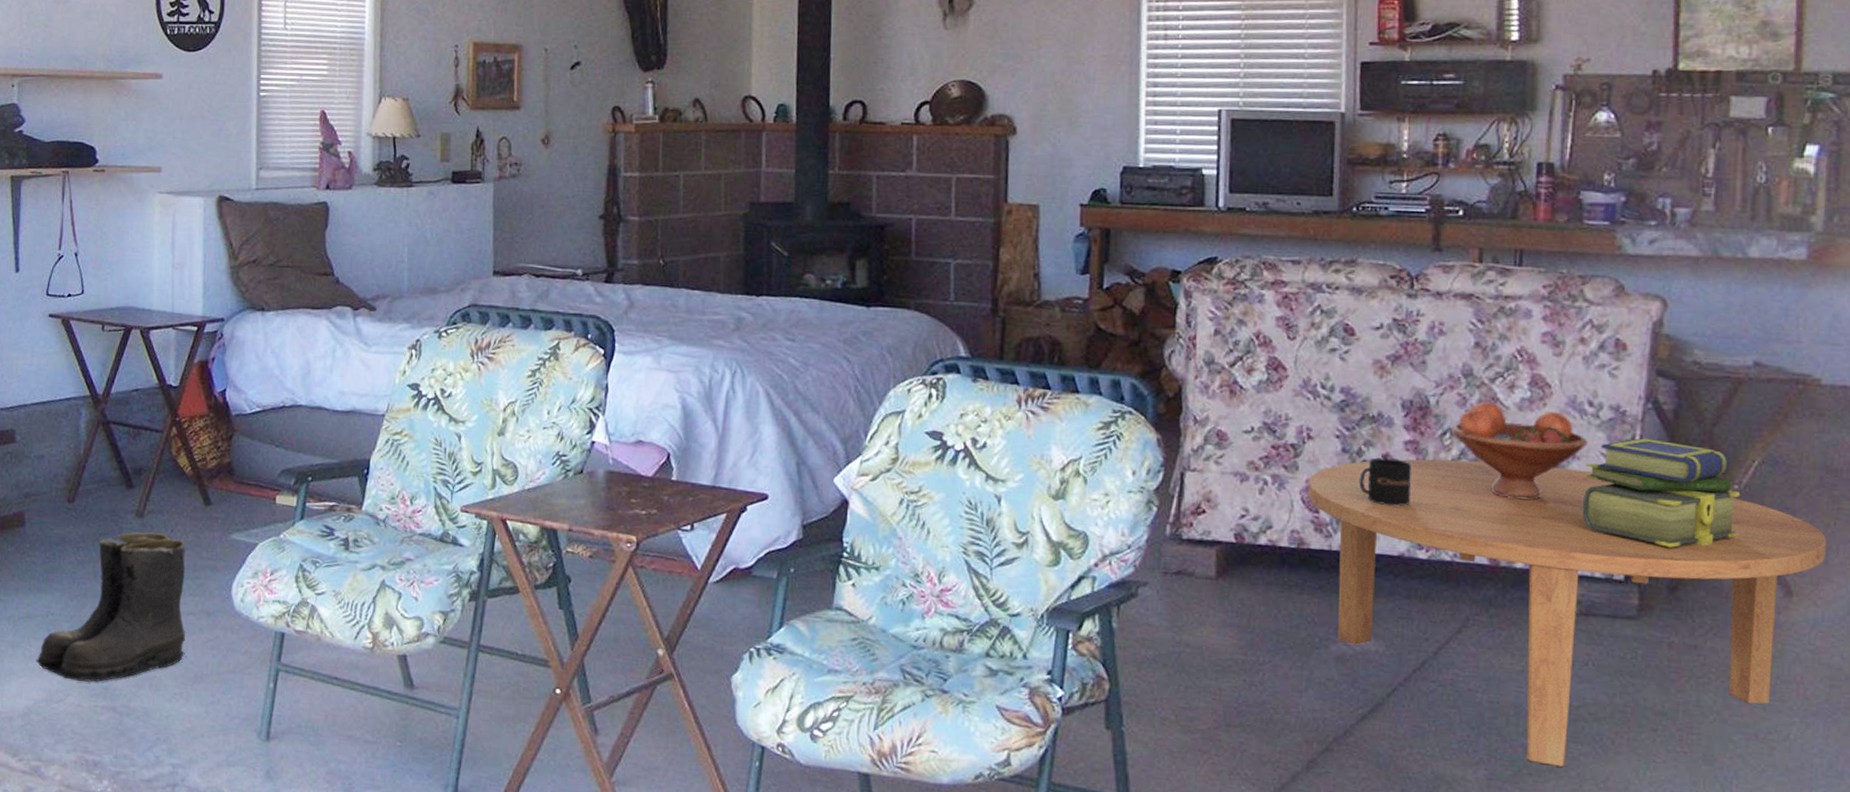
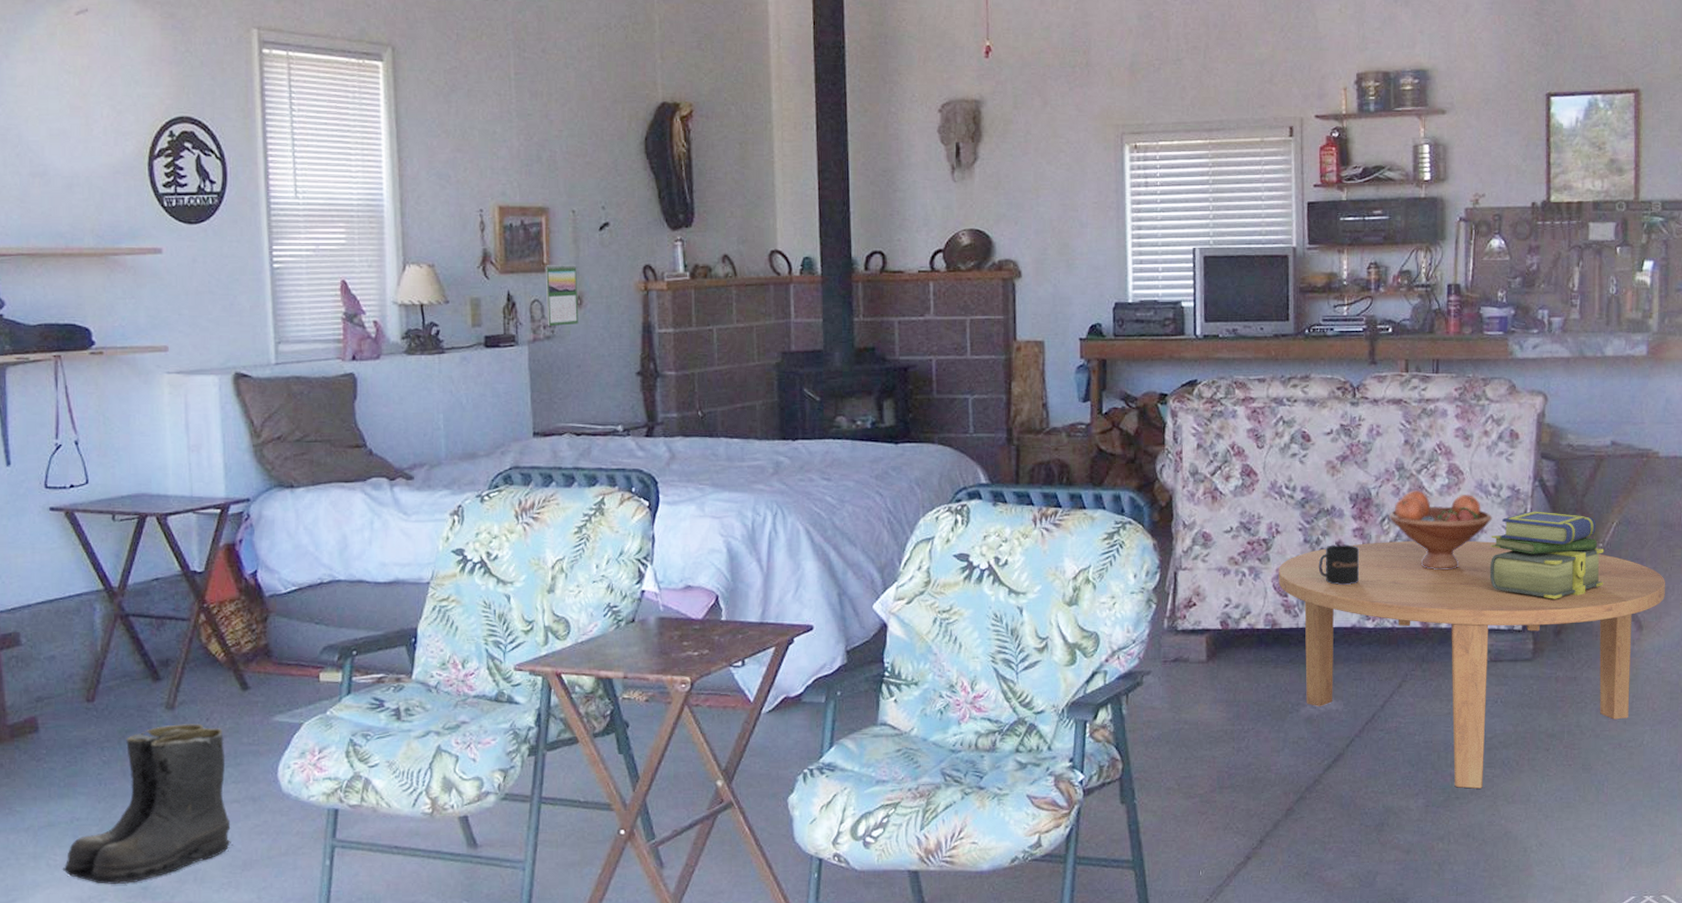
calendar: none [513,102,546,165] -> present [545,264,579,327]

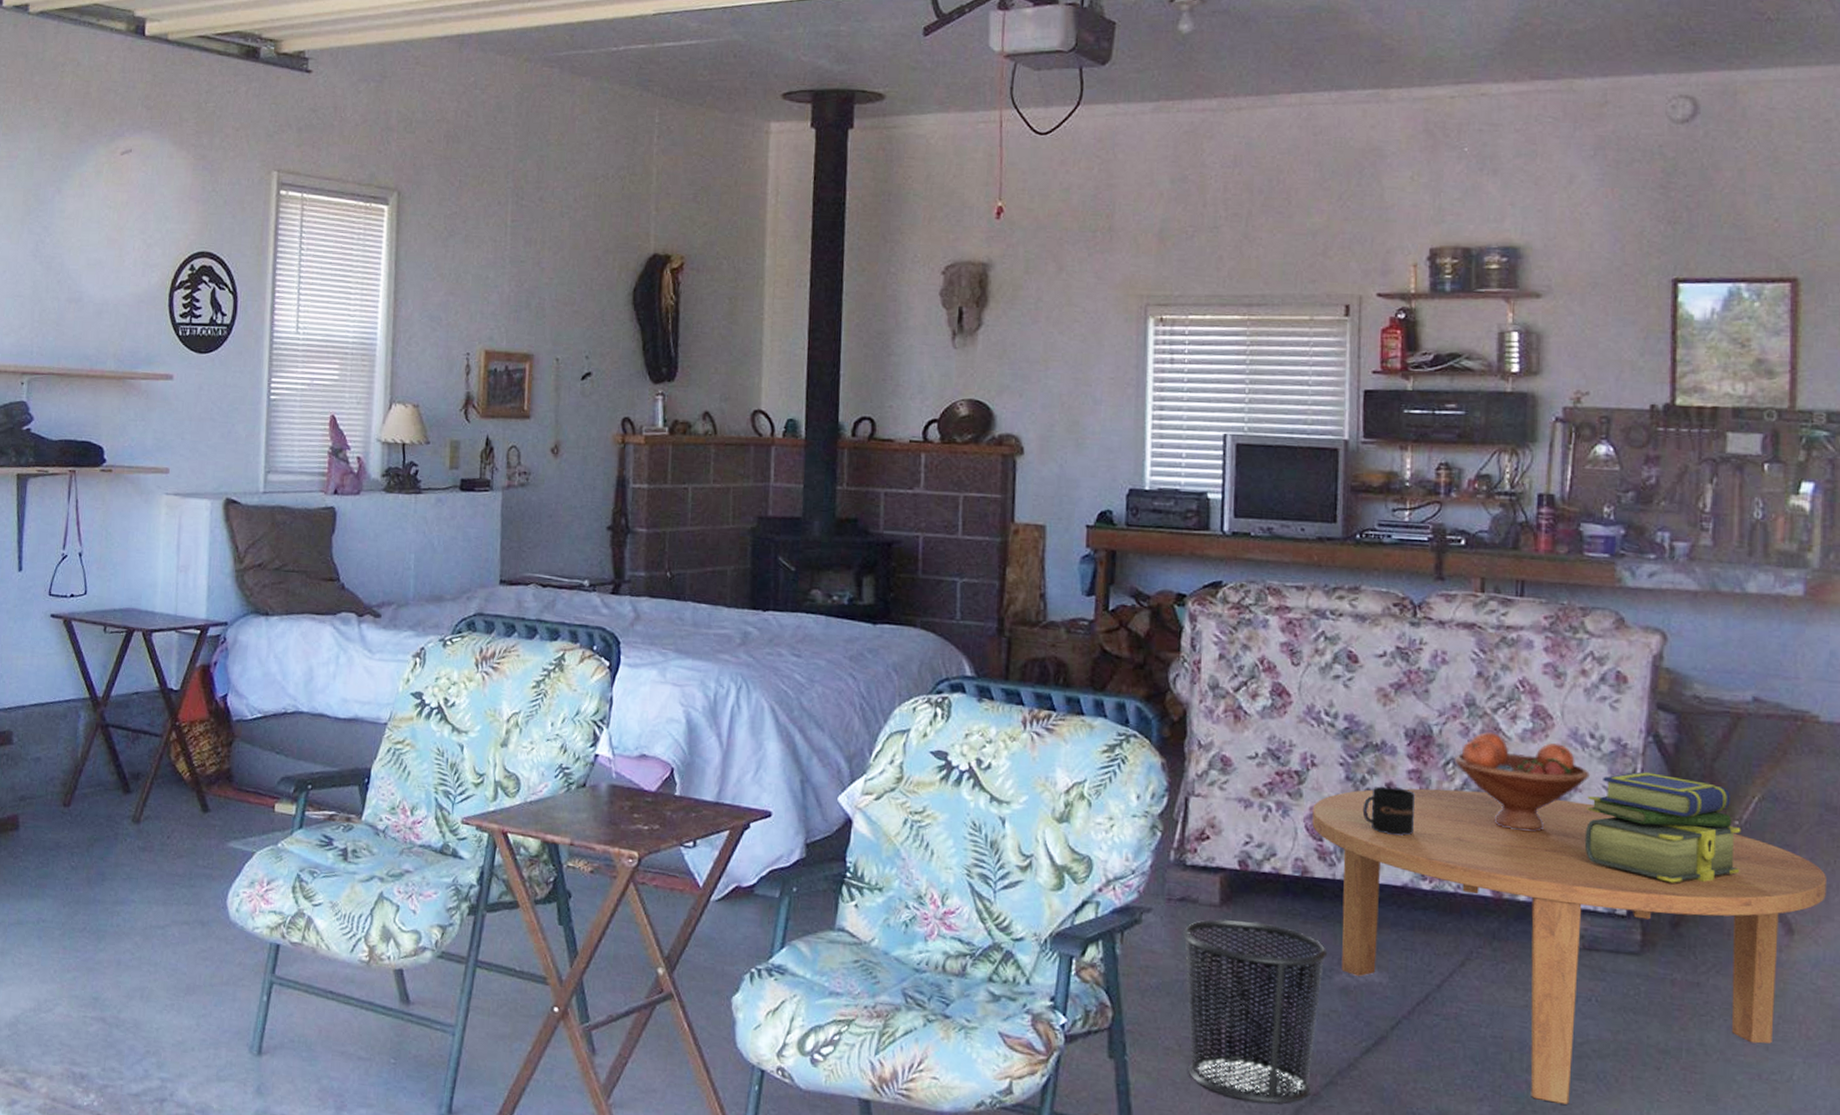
boots: present [62,724,234,885] -> none [24,838,181,993]
calendar: present [545,264,579,327] -> none [522,411,556,474]
waste bin: none [1177,672,1295,823] -> present [1182,919,1328,1105]

